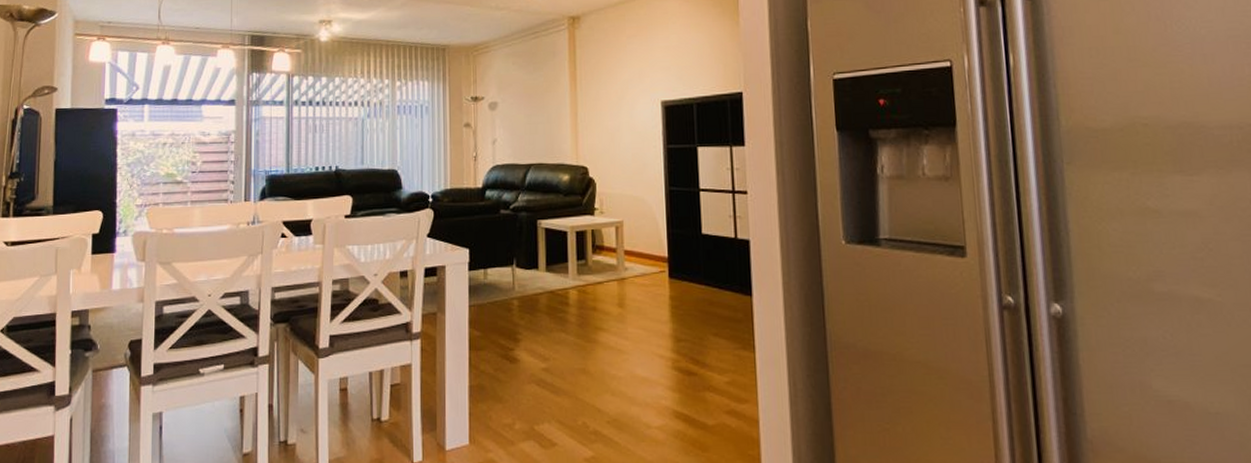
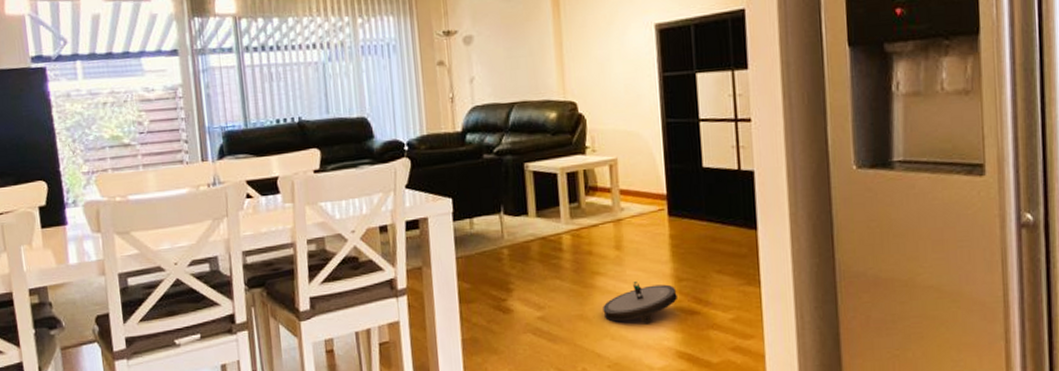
robot vacuum: none [604,340,677,382] -> present [603,282,679,324]

